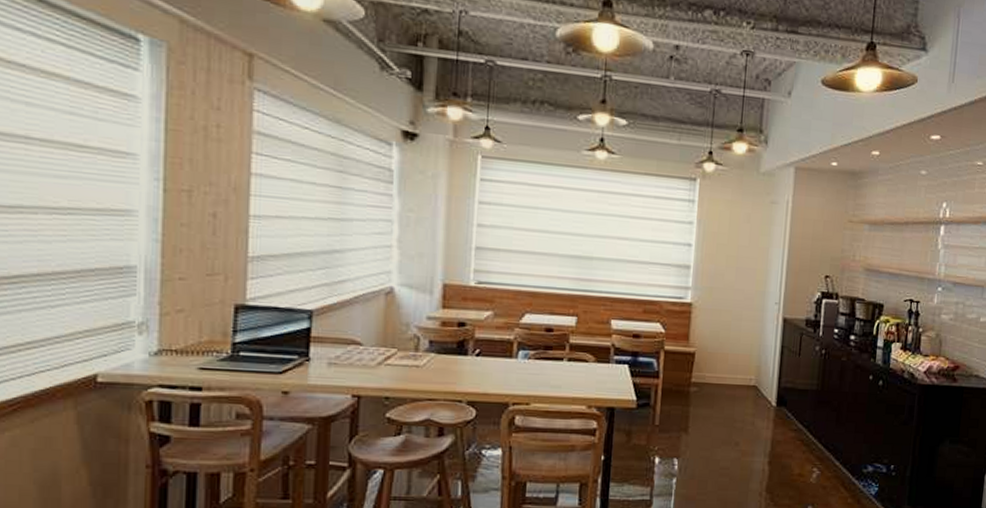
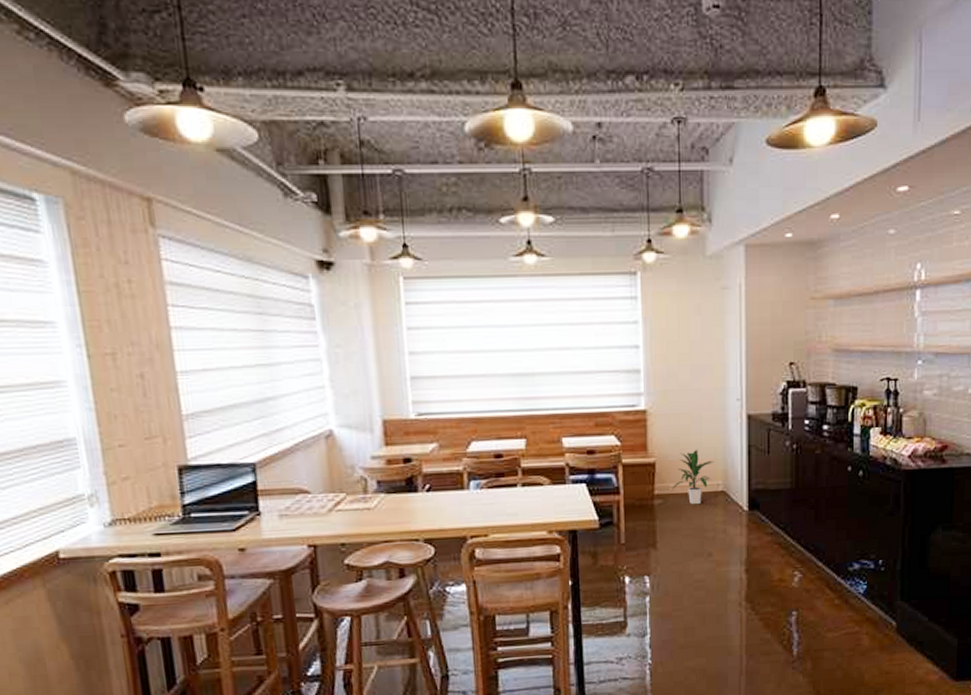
indoor plant: none [708,344,750,396] -> present [672,449,714,505]

